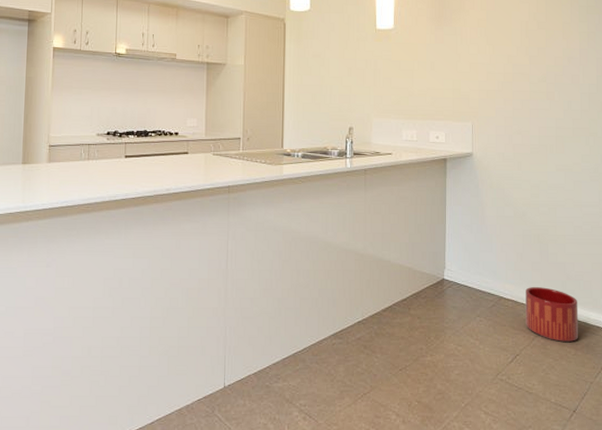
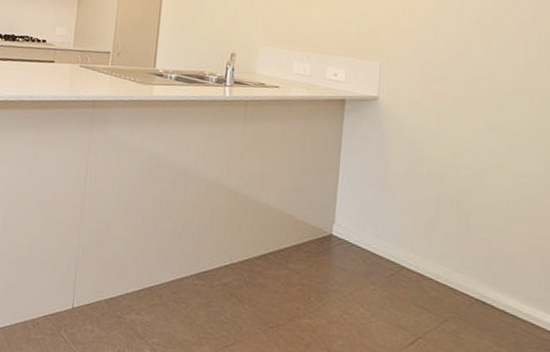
planter: present [525,287,579,342] -> none [433,261,507,336]

